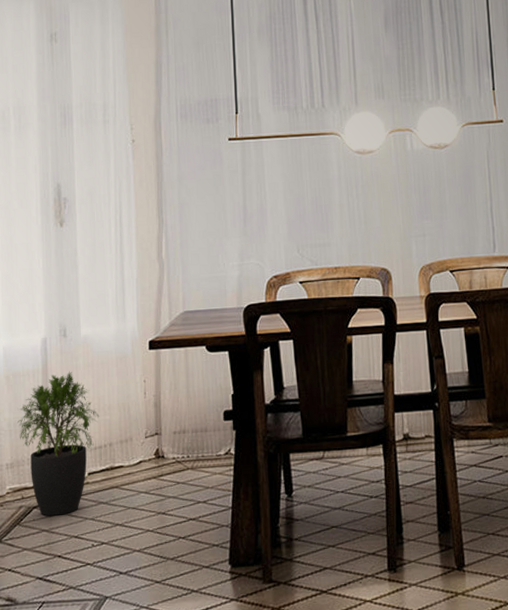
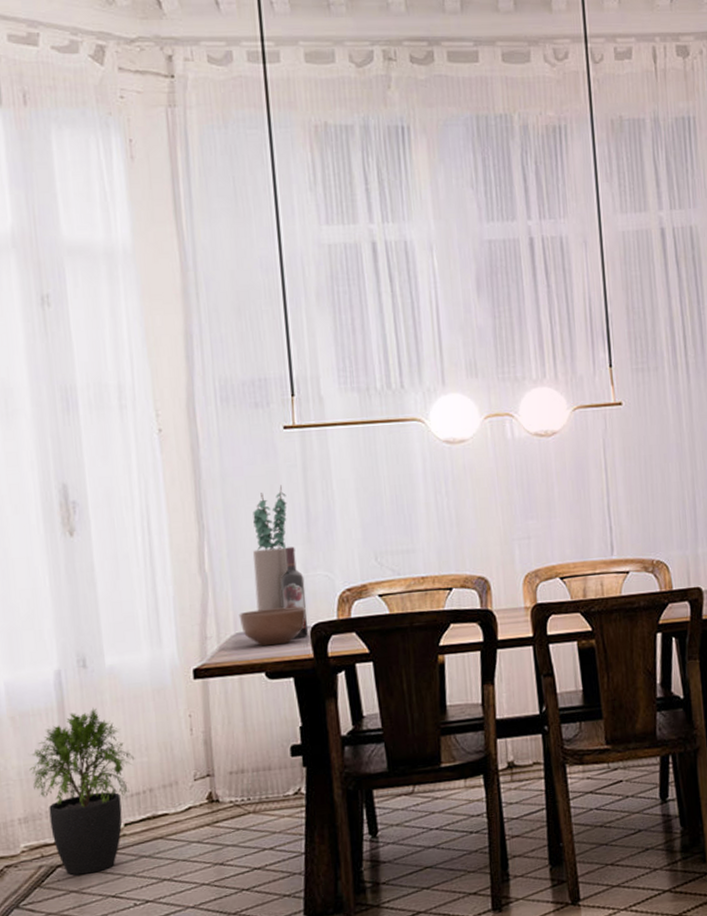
bowl: none [187,289,240,323] -> present [238,606,306,646]
vase: none [200,187,229,293] -> present [252,485,288,611]
wine bottle: none [221,239,242,317] -> present [280,546,308,638]

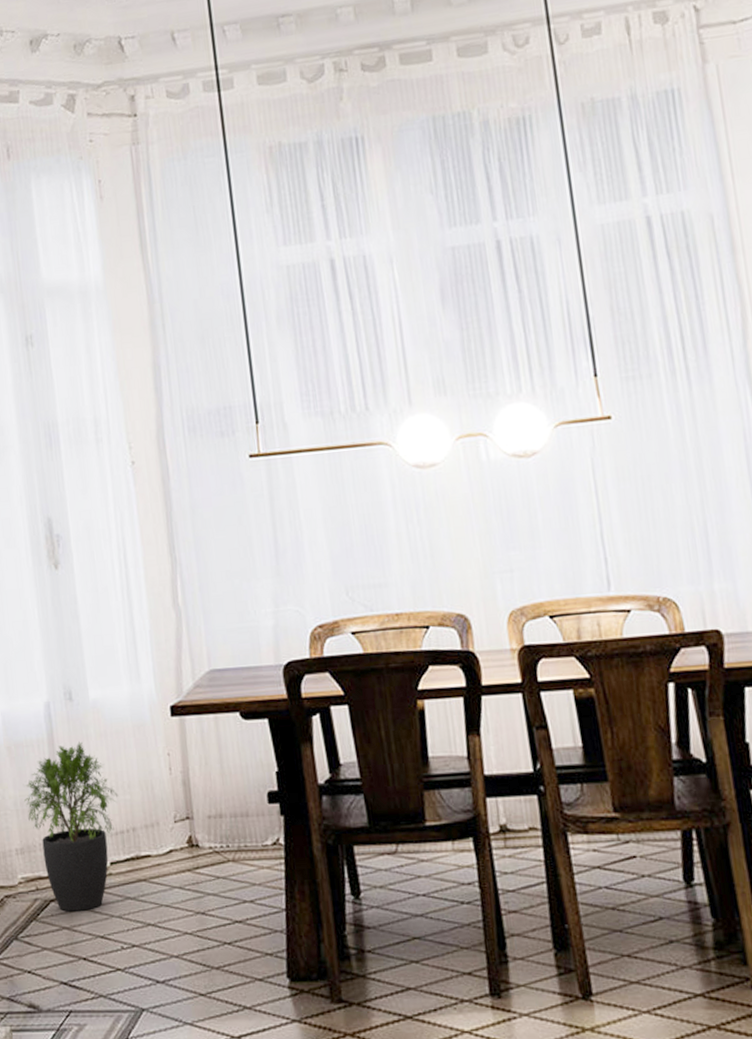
bowl: present [238,606,306,646] -> none [212,643,278,684]
vase: present [252,485,288,611] -> none [222,516,259,647]
wine bottle: present [280,546,308,638] -> none [251,580,281,677]

